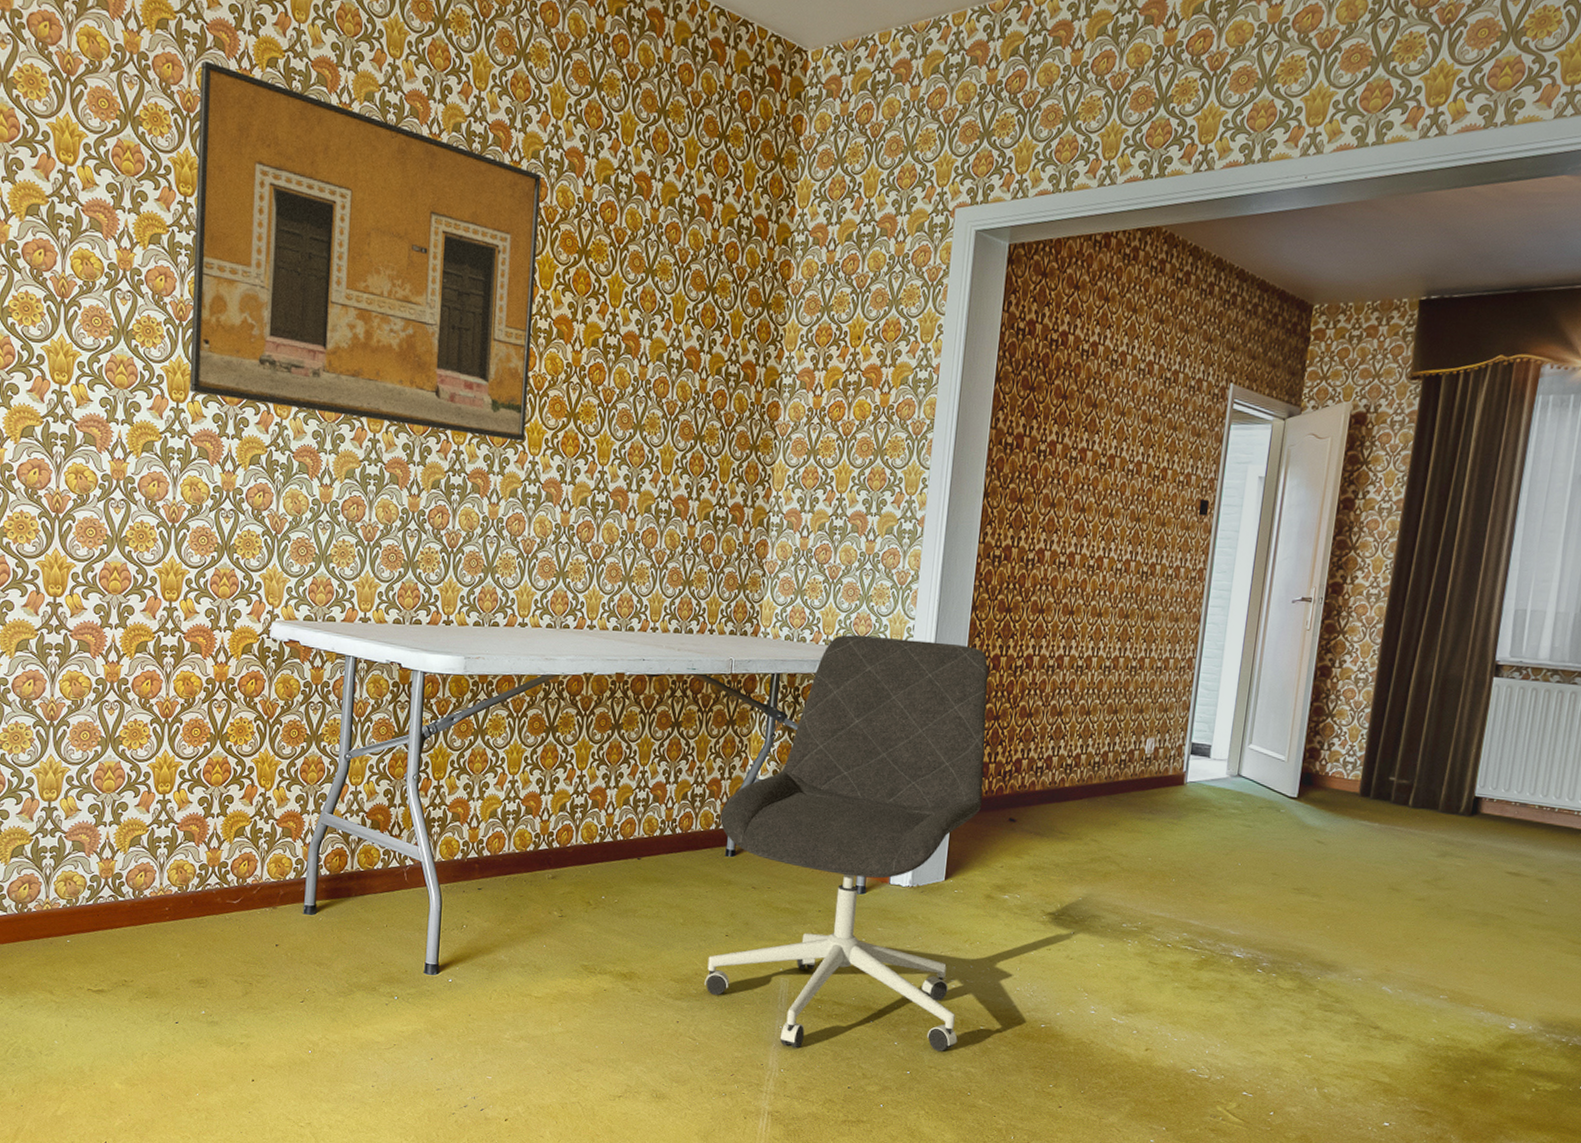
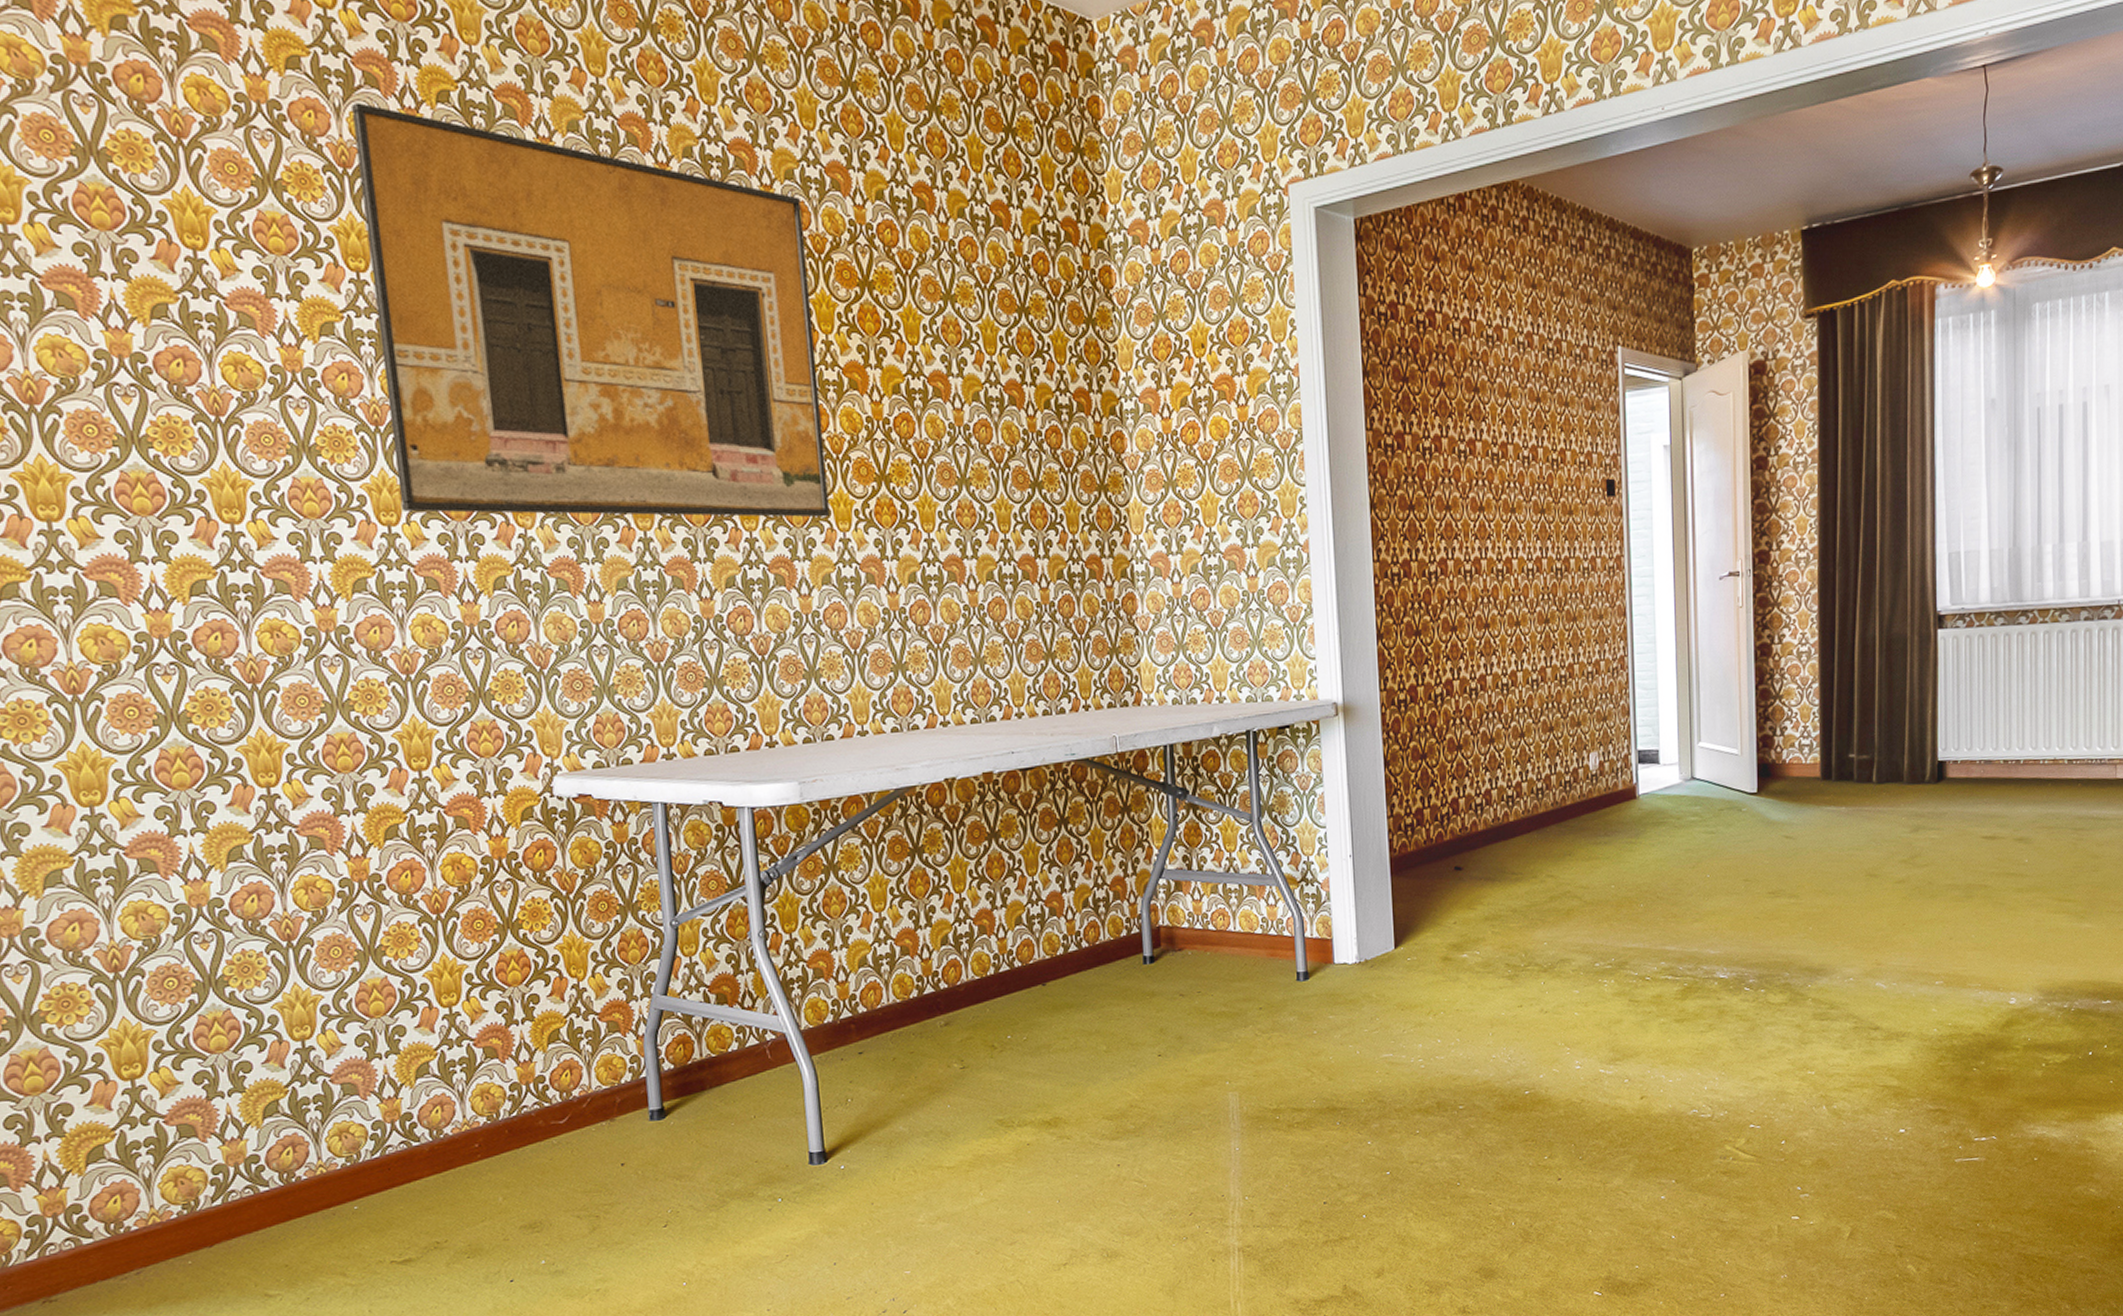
office chair: present [705,634,989,1051] -> none [1130,680,1437,1170]

